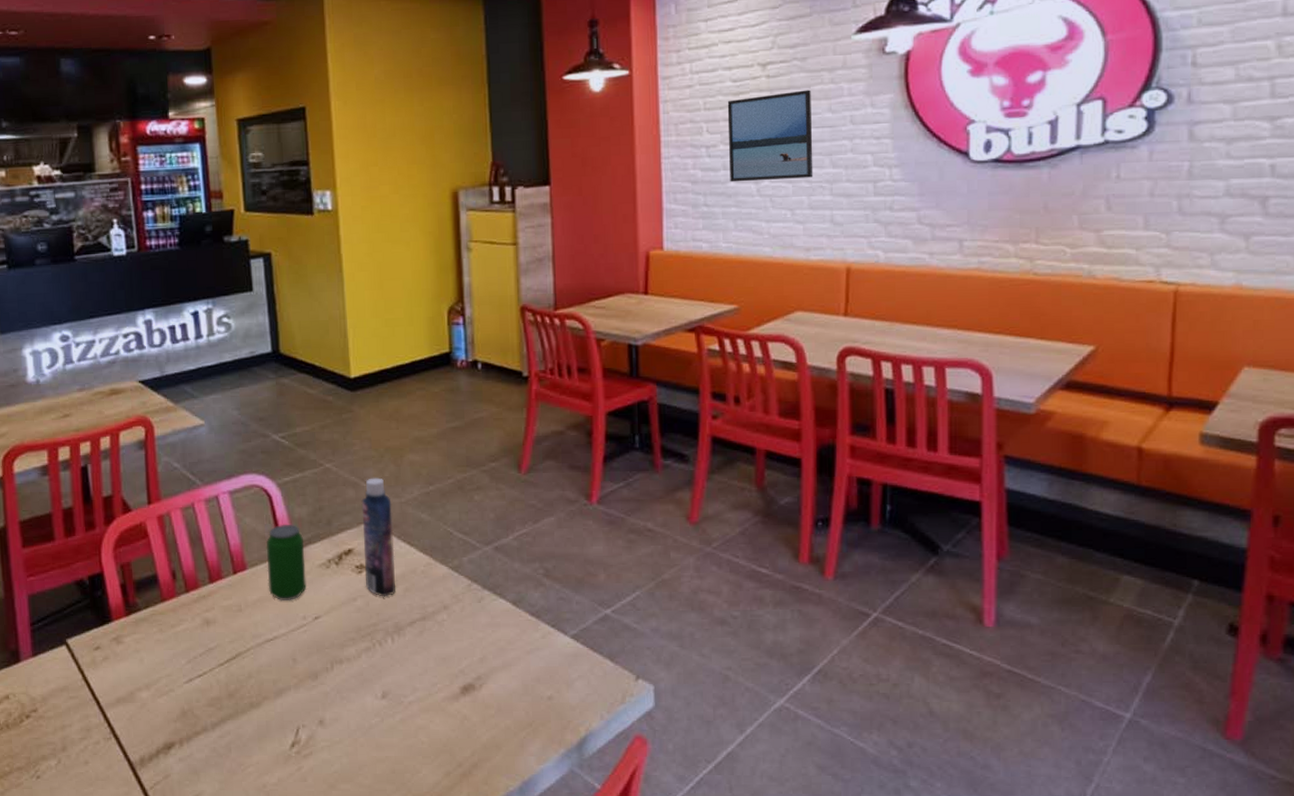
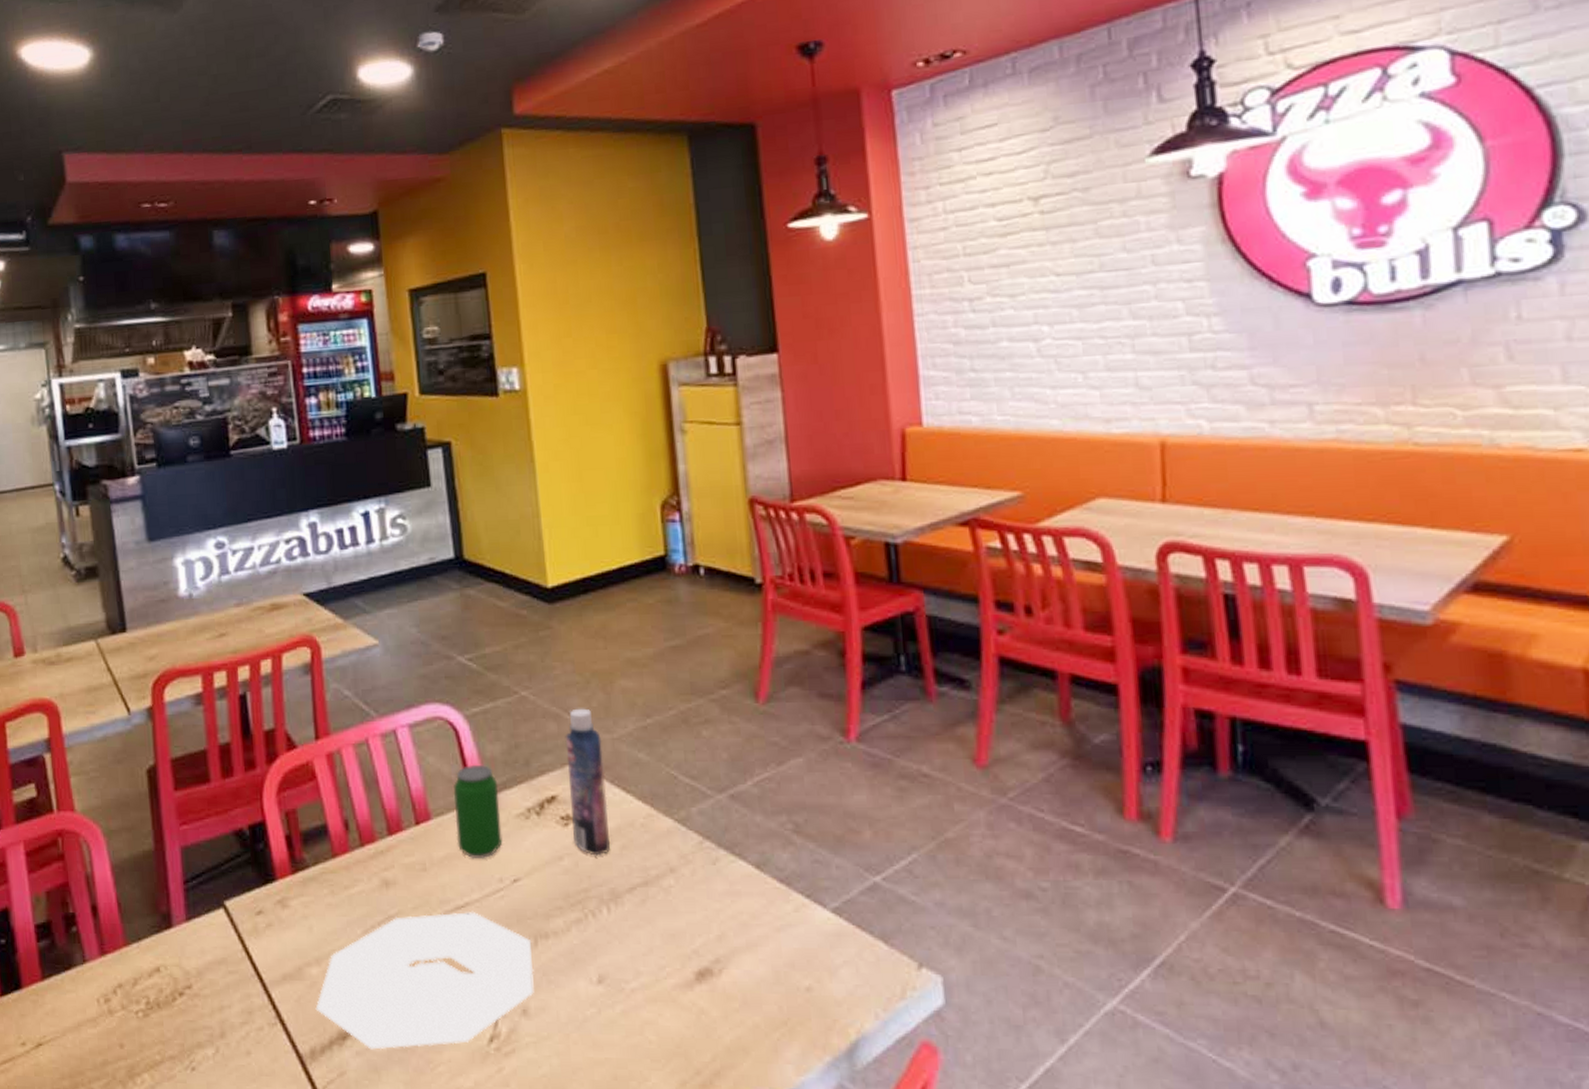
plate: none [145,643,330,756] -> present [315,911,534,1050]
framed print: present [727,90,813,182] -> none [992,226,1109,342]

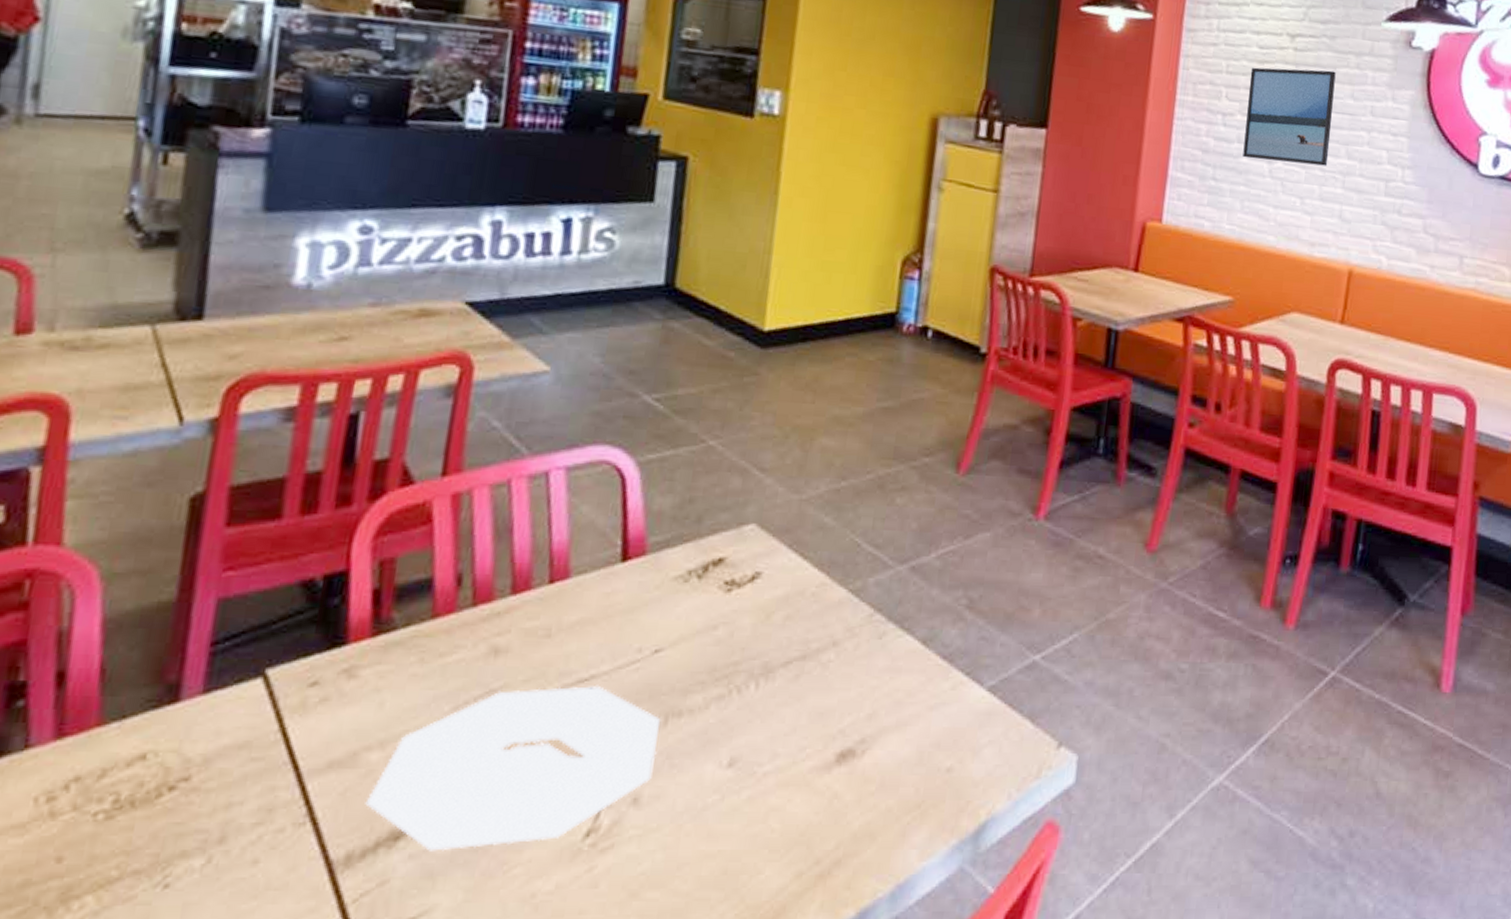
beverage can: present [454,765,503,860] -> none [595,518,660,626]
bottle: present [565,708,610,856] -> none [734,464,789,626]
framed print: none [992,226,1109,342] -> present [1243,67,1336,166]

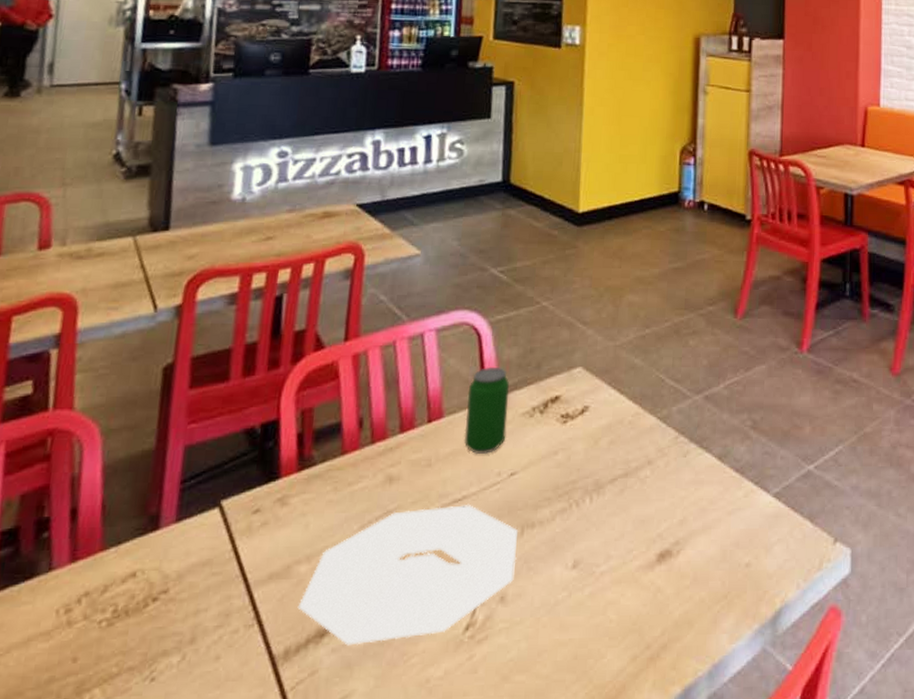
beverage can: none [595,518,660,626] -> present [463,368,510,455]

